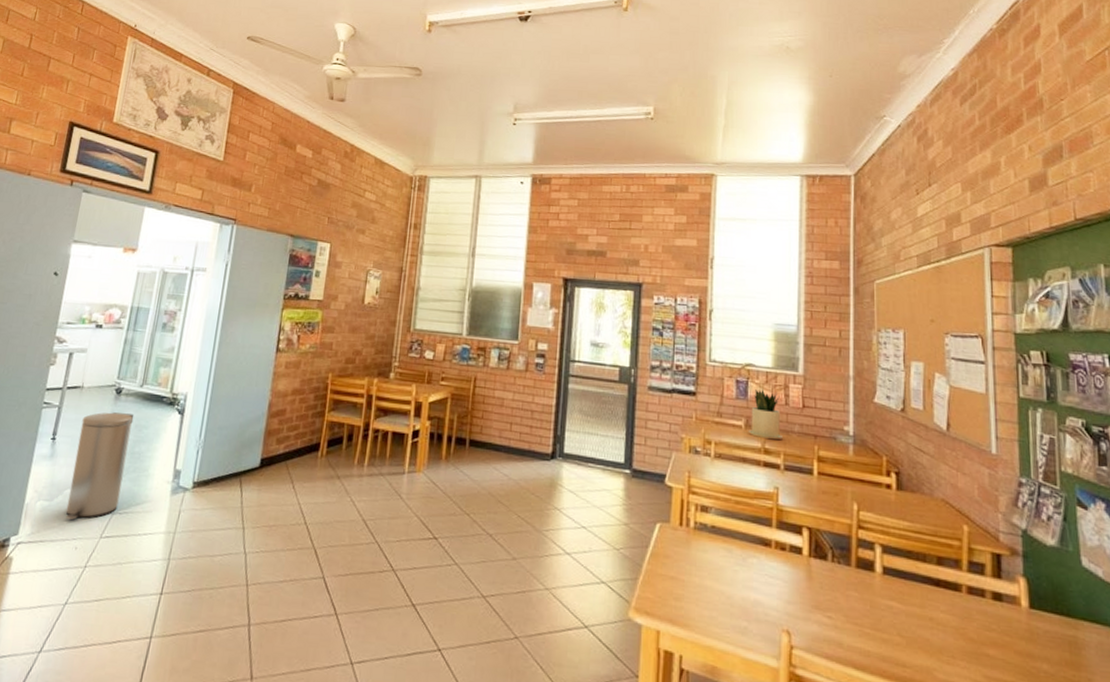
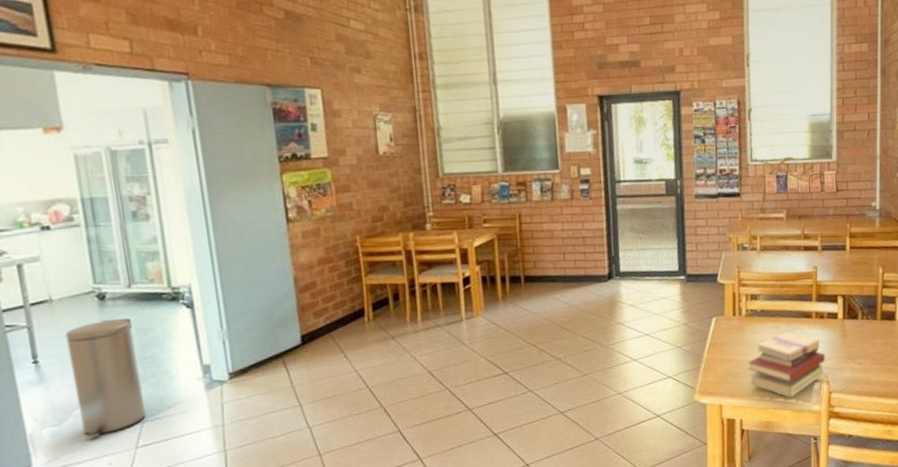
books: none [693,557,787,641] -> present [748,331,826,397]
planter: present [748,389,783,441] -> none [789,180,819,226]

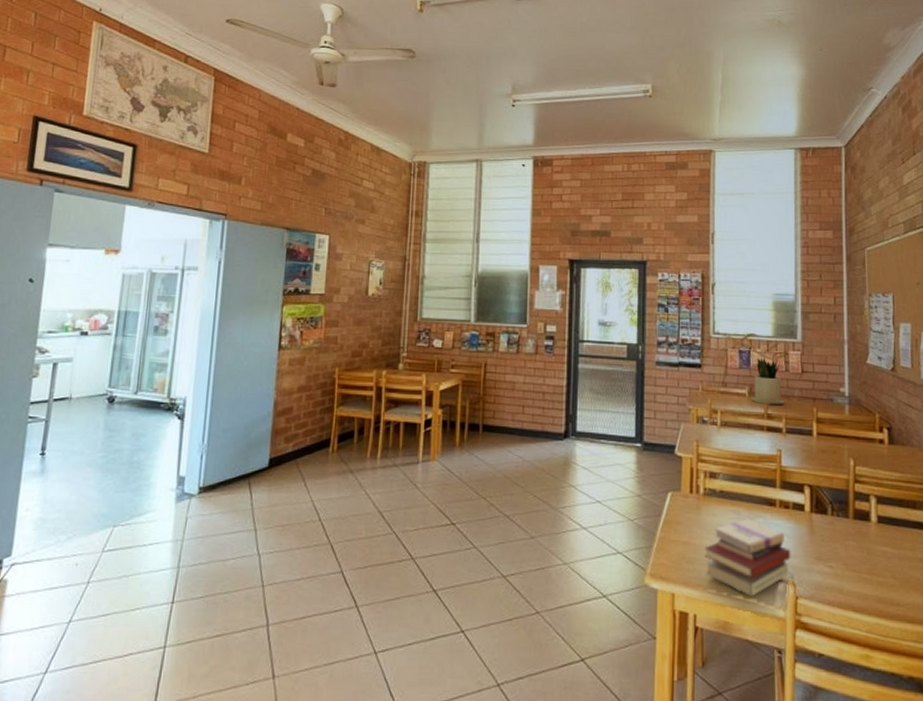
pedal bin: present [65,318,146,439] -> none [62,422,130,536]
planter: none [789,180,819,226] -> present [751,357,784,405]

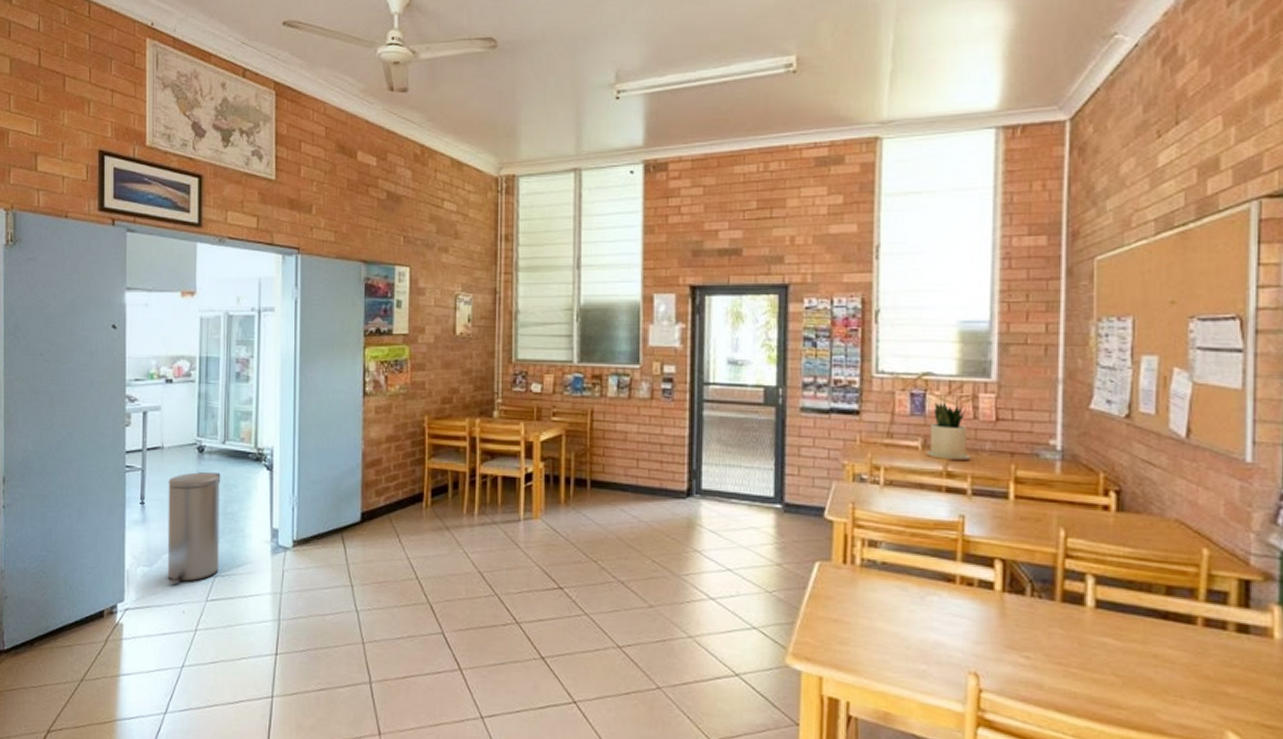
pedal bin: none [62,422,130,536] -> present [167,472,221,584]
books: present [704,519,791,596] -> none [861,596,974,685]

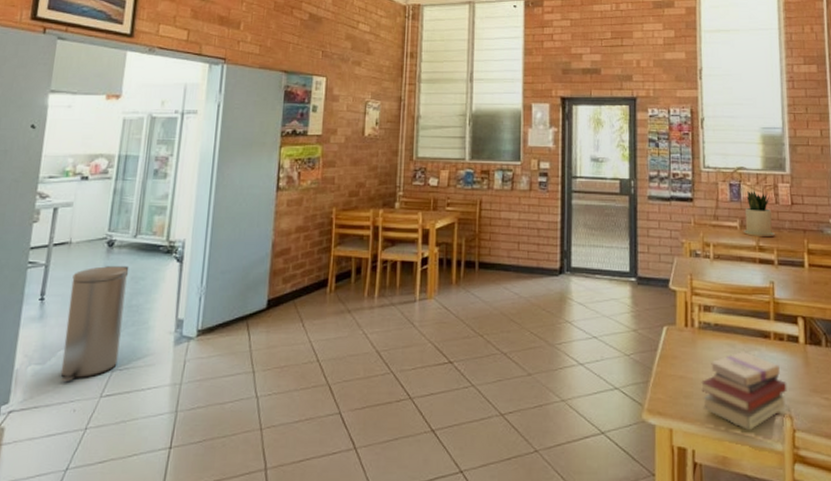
books: none [861,596,974,685] -> present [701,352,787,430]

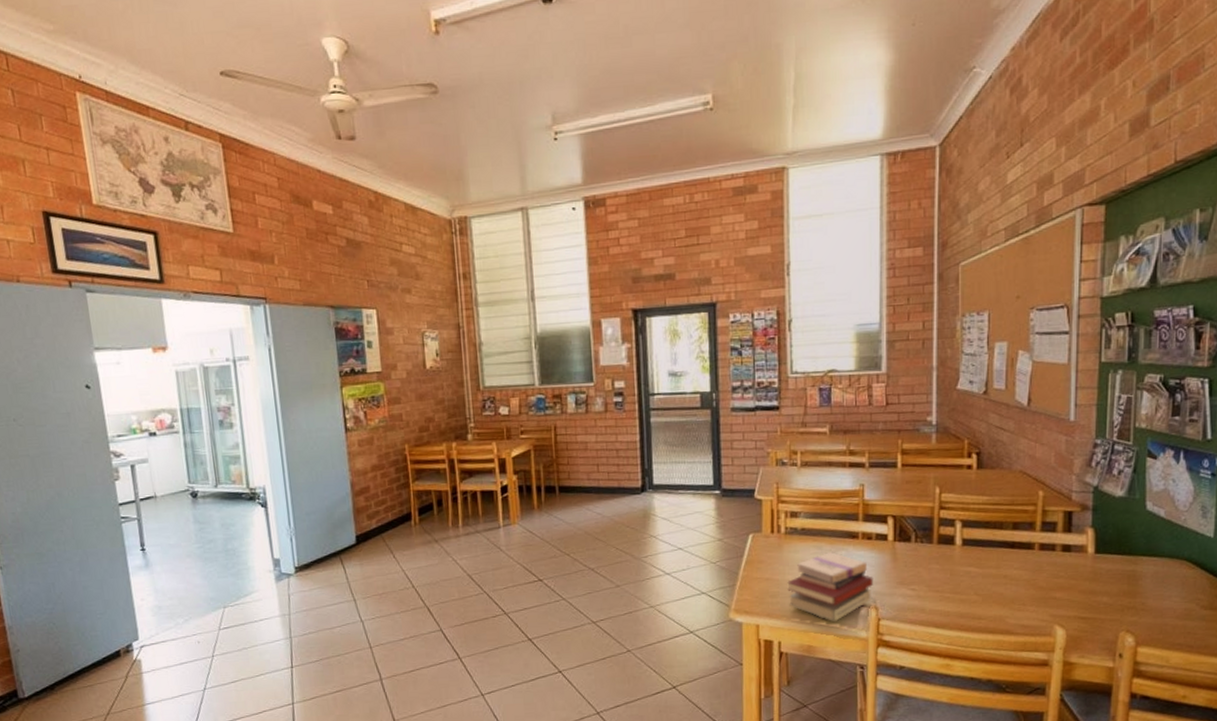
pedal bin: present [60,266,129,381] -> none [166,514,227,619]
planter: present [743,190,775,238] -> none [833,393,867,441]

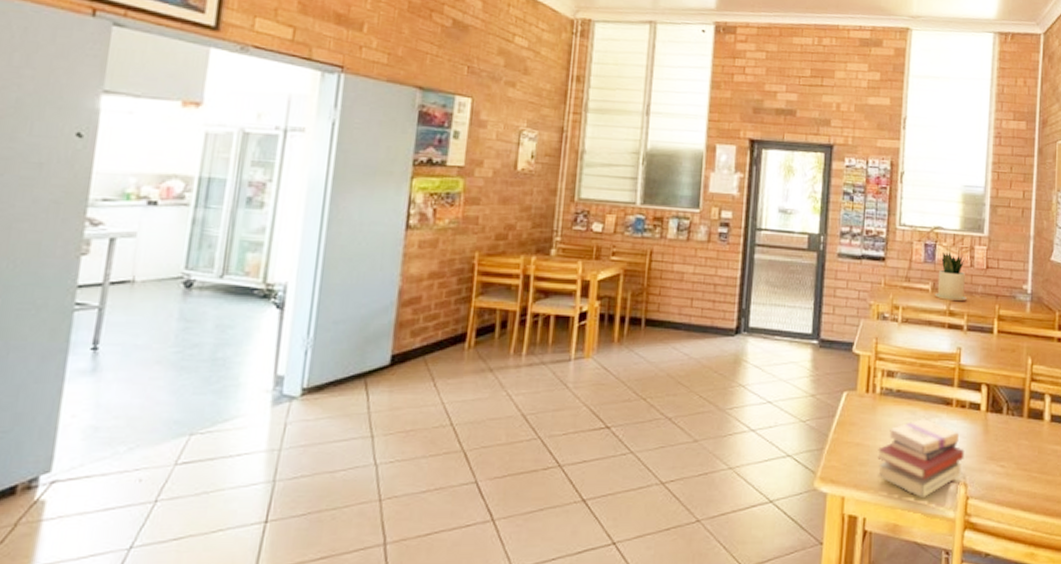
planter: none [833,393,867,441] -> present [934,251,967,302]

